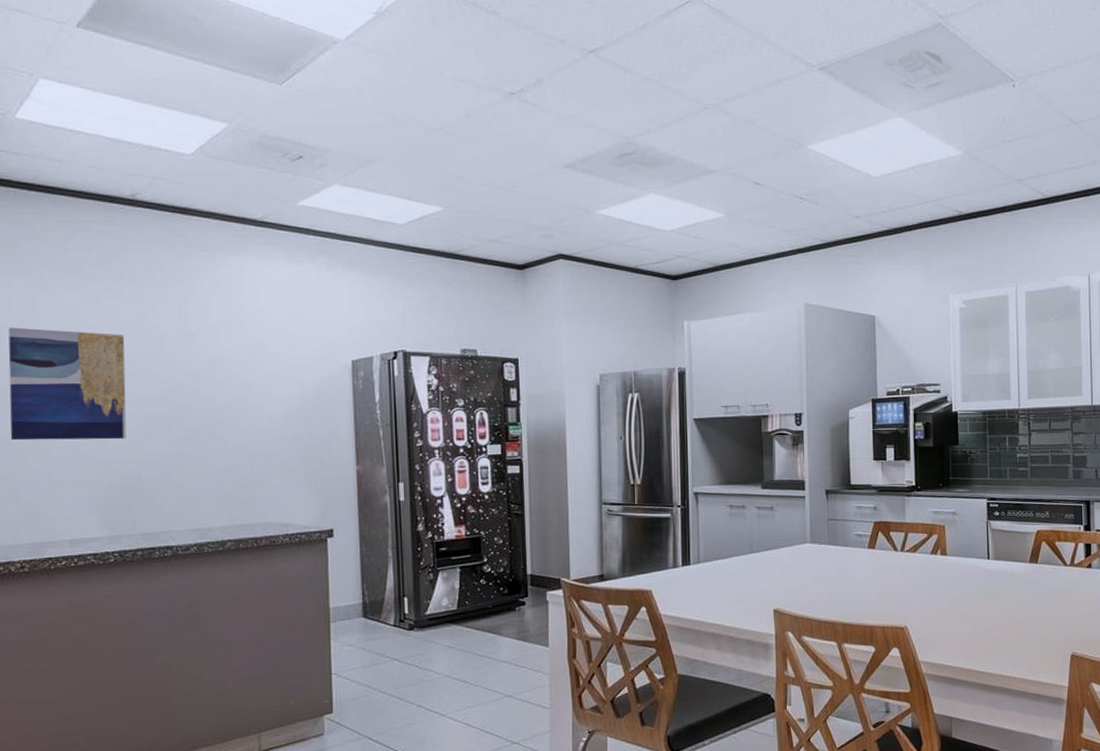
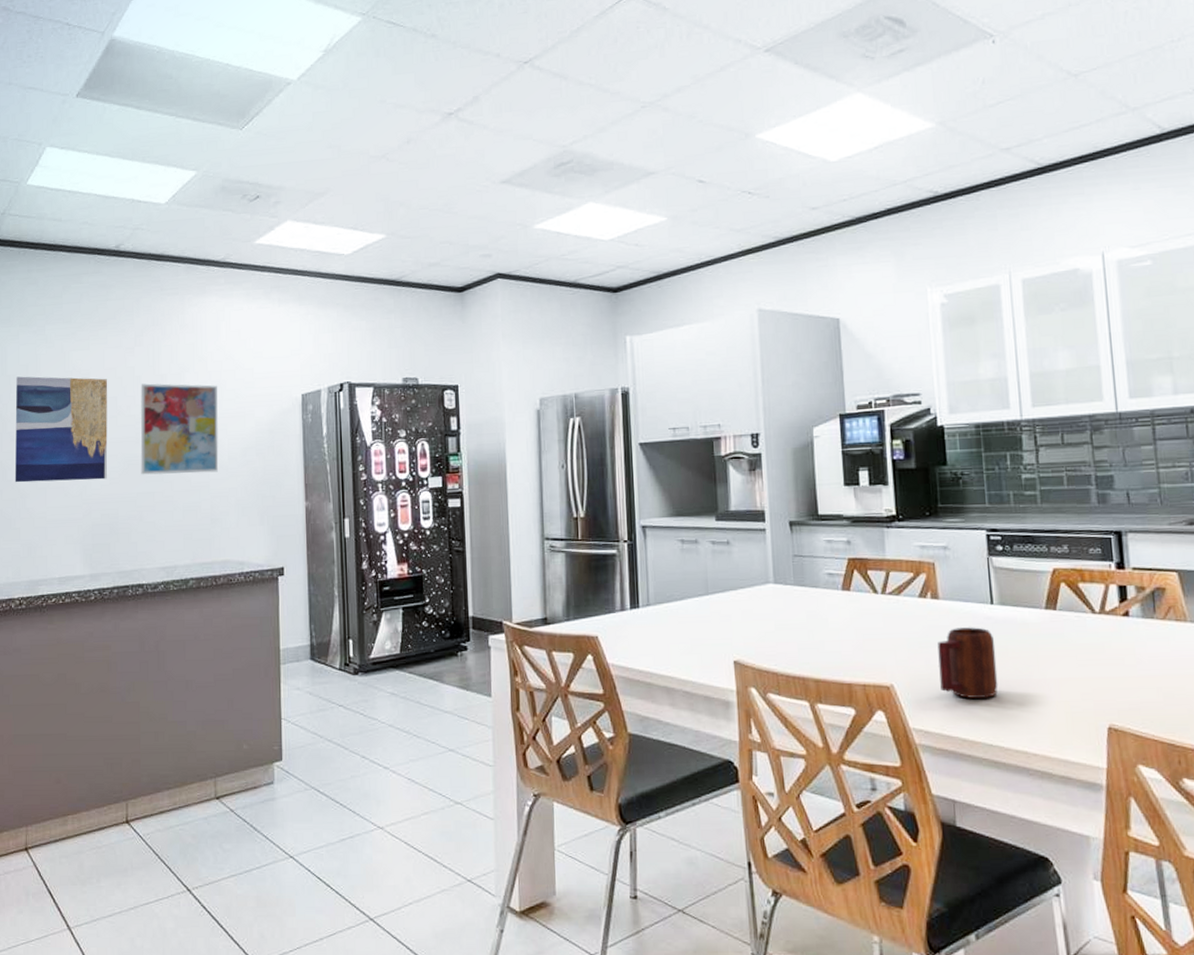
wall art: none [165,342,259,436] -> present [140,383,219,475]
mug: none [944,578,990,636] -> present [937,627,998,698]

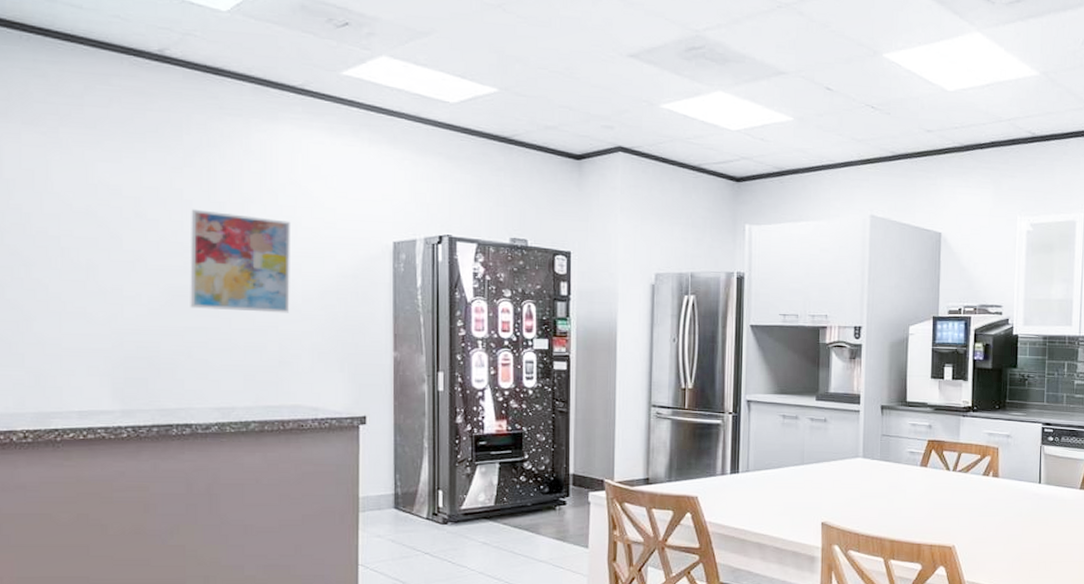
wall art: present [14,376,108,483] -> none [16,182,147,309]
mug: present [937,627,998,698] -> none [992,501,1039,558]

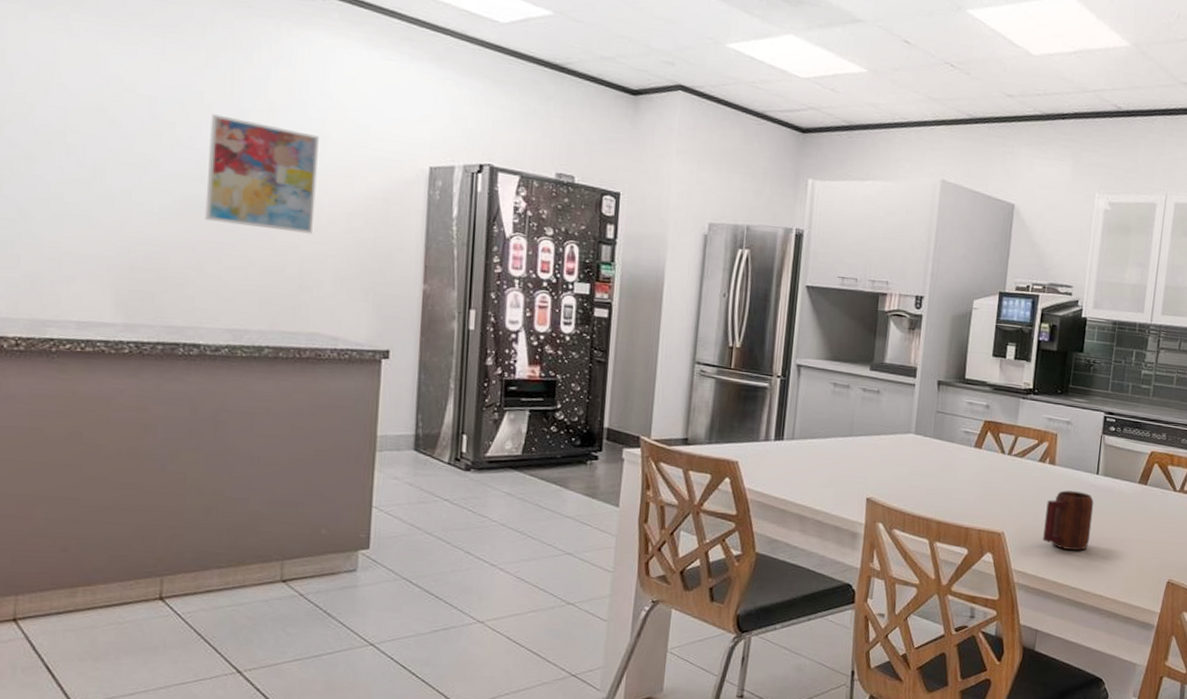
mug: none [992,501,1039,558] -> present [1043,490,1094,550]

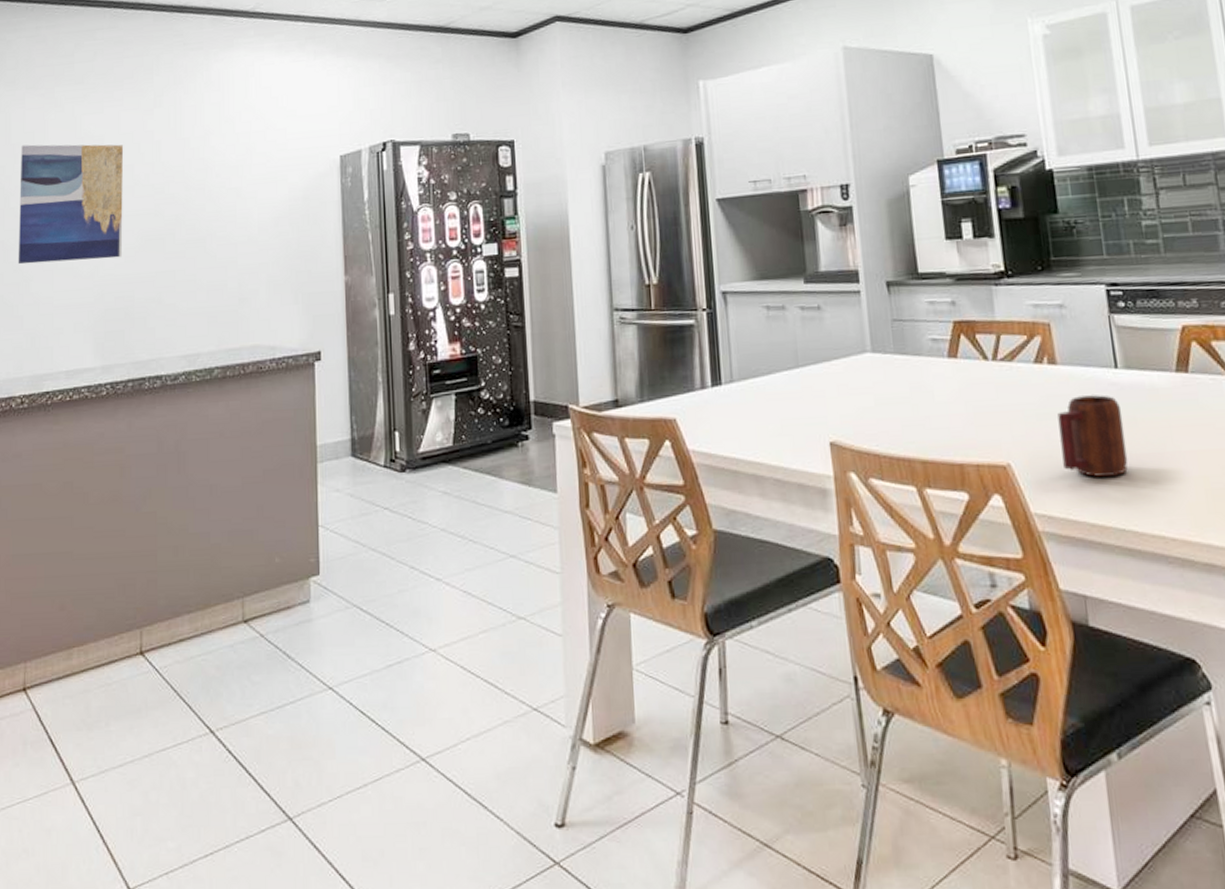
wall art: none [14,68,163,217] -> present [18,144,124,265]
wall art: present [205,114,319,234] -> none [160,148,247,251]

